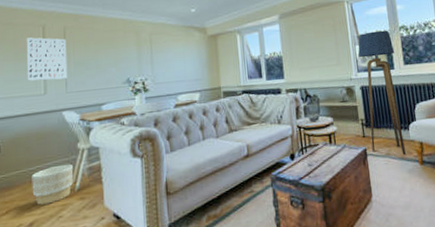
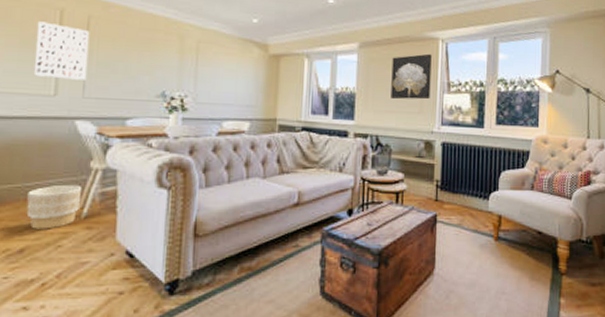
wall art: none [308,14,345,57] -> present [391,53,432,100]
floor lamp: present [358,30,406,155] -> none [443,80,488,227]

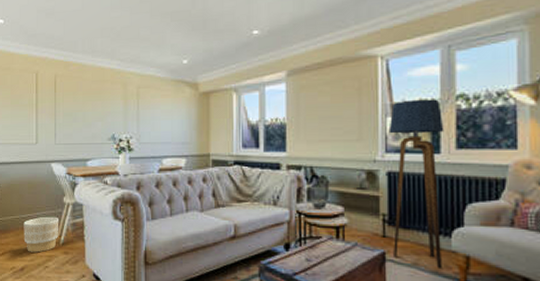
wall art: present [33,21,90,80] -> none [21,84,57,130]
wall art: present [391,53,432,100] -> none [324,74,370,128]
floor lamp: none [443,80,488,227] -> present [388,99,444,268]

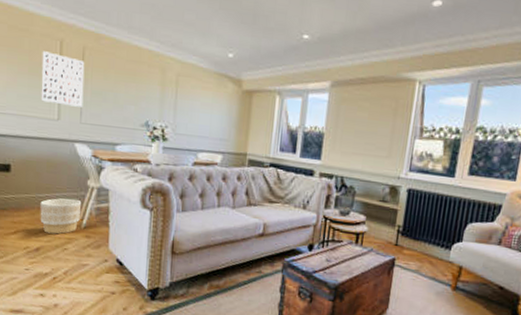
wall art: none [21,84,57,130] -> present [41,51,85,107]
floor lamp: present [388,99,444,268] -> none [401,125,462,275]

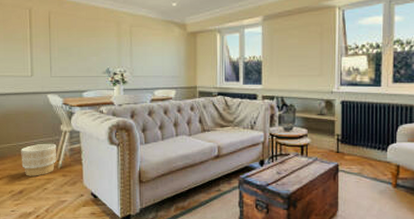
wall art: present [41,51,85,107] -> none [14,19,52,63]

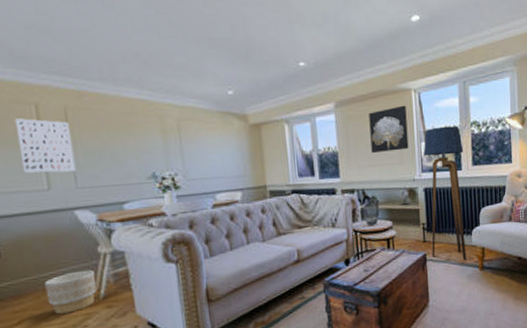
wall art: none [14,19,52,63] -> present [14,118,77,173]
wall art: none [293,21,329,65] -> present [369,105,409,154]
floor lamp: none [343,43,385,175] -> present [423,126,466,260]

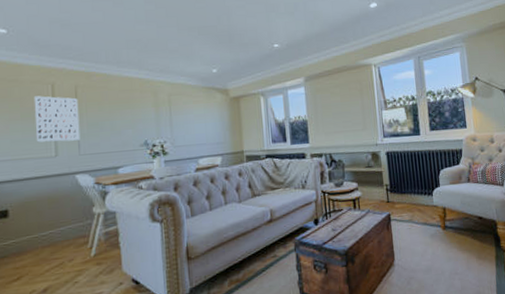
planter: present [44,269,97,315] -> none [44,228,90,271]
wall art: present [369,105,409,154] -> none [334,78,371,121]
floor lamp: present [423,126,466,260] -> none [384,95,429,220]

